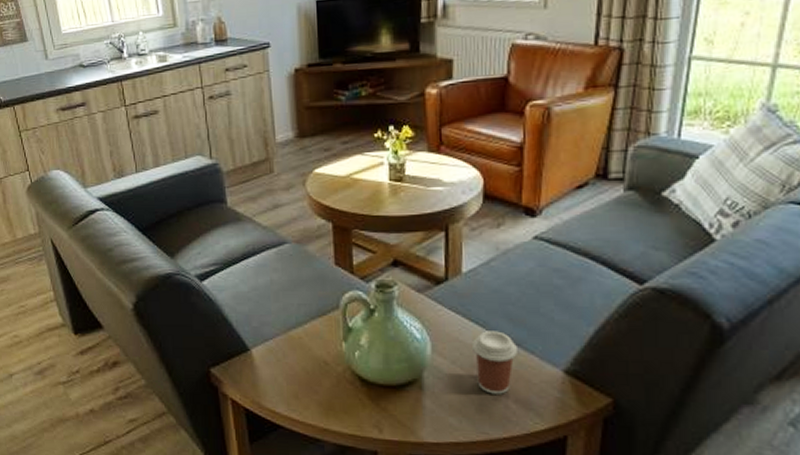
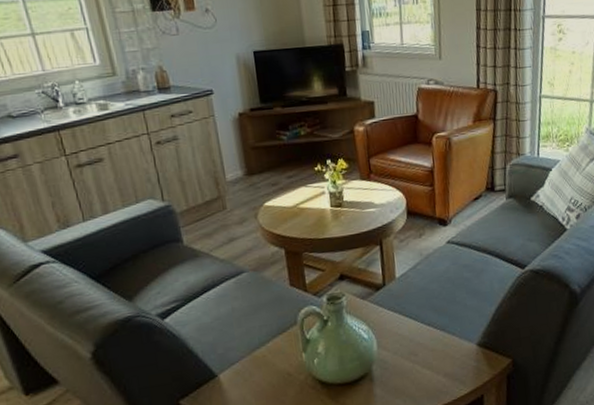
coffee cup: present [472,331,517,394] -> none [409,321,443,373]

